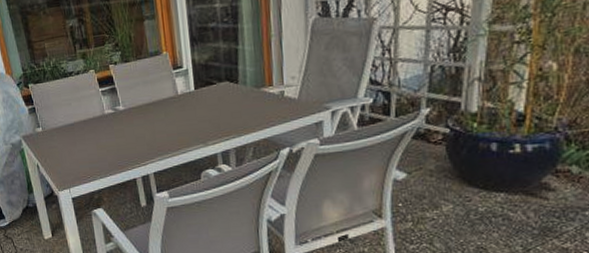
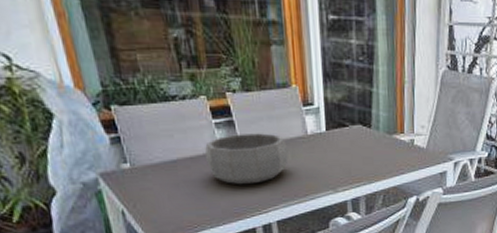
decorative bowl: none [94,96,162,142] -> present [204,133,289,185]

